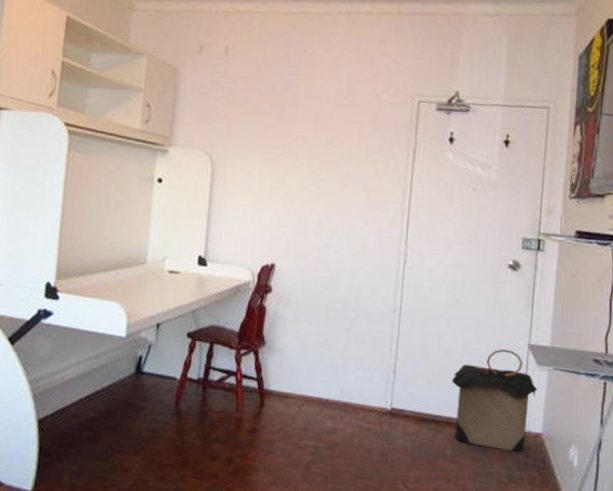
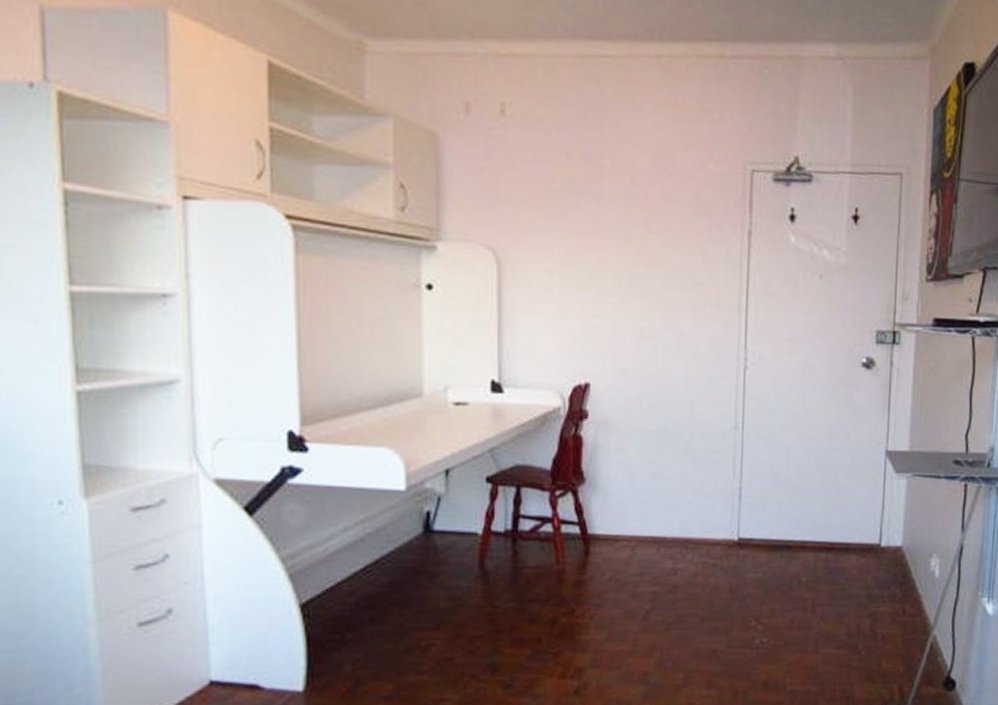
laundry hamper: present [451,349,538,452] -> none [804,459,897,569]

